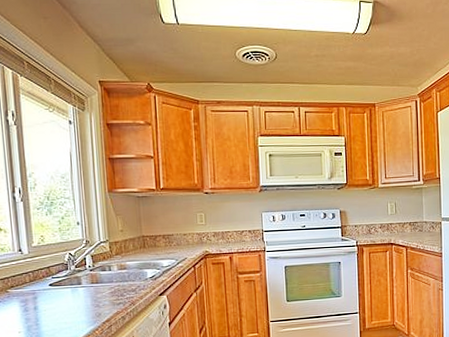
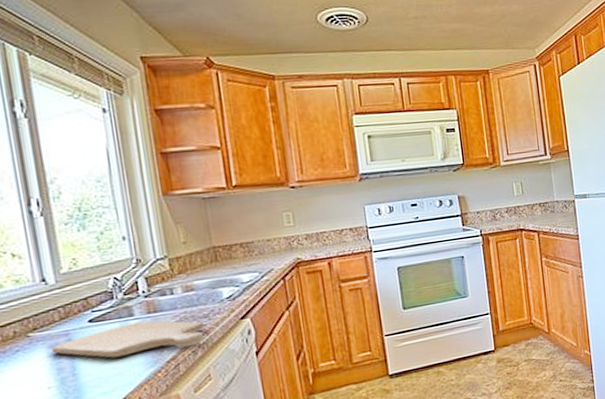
chopping board: none [23,289,132,315] -> present [52,321,205,358]

